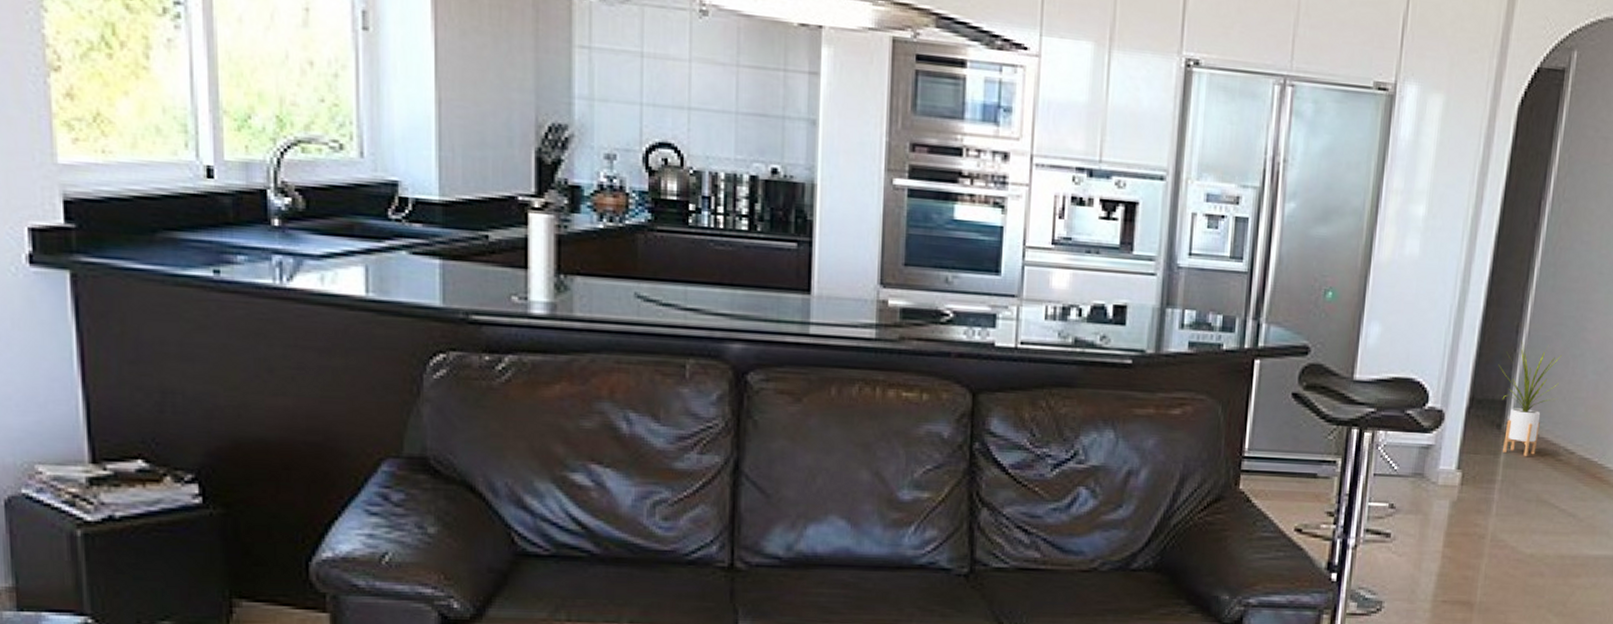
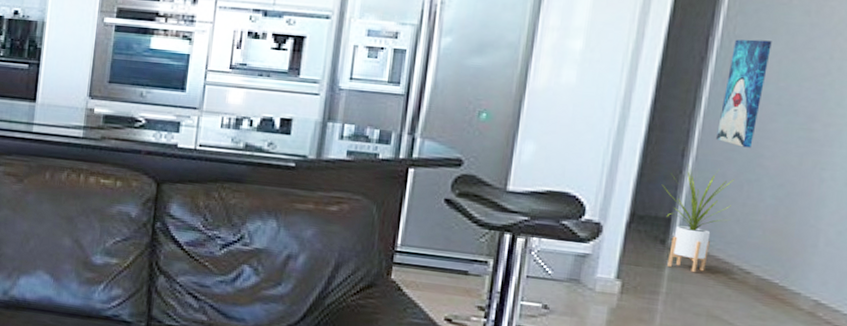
wall art: none [1546,203,1596,321] -> present [716,39,772,148]

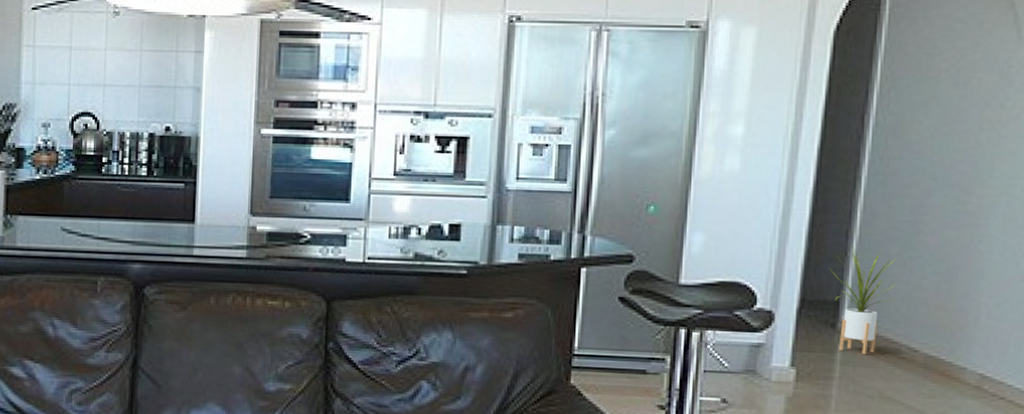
wall art: present [716,39,772,148] -> none [877,115,924,225]

